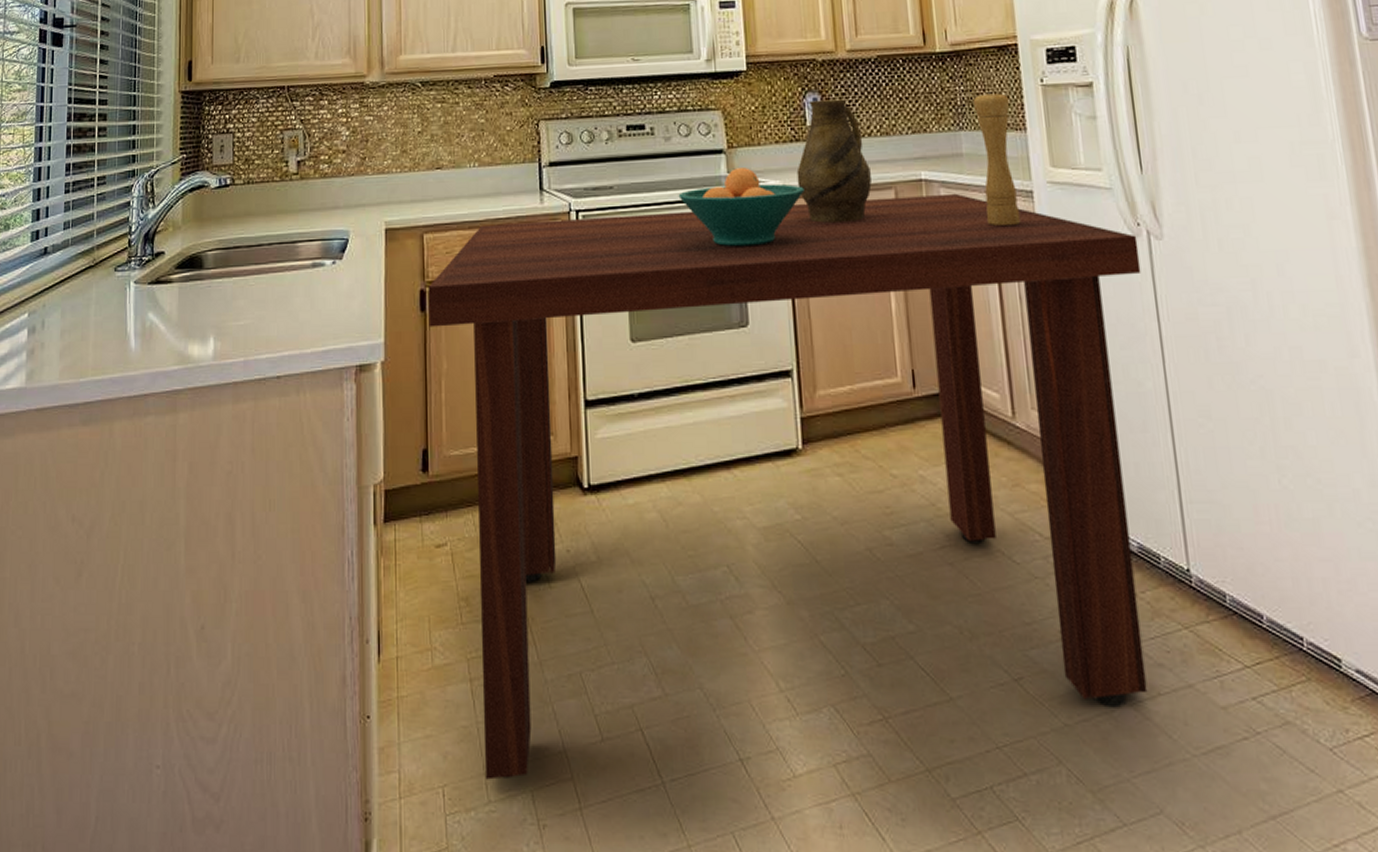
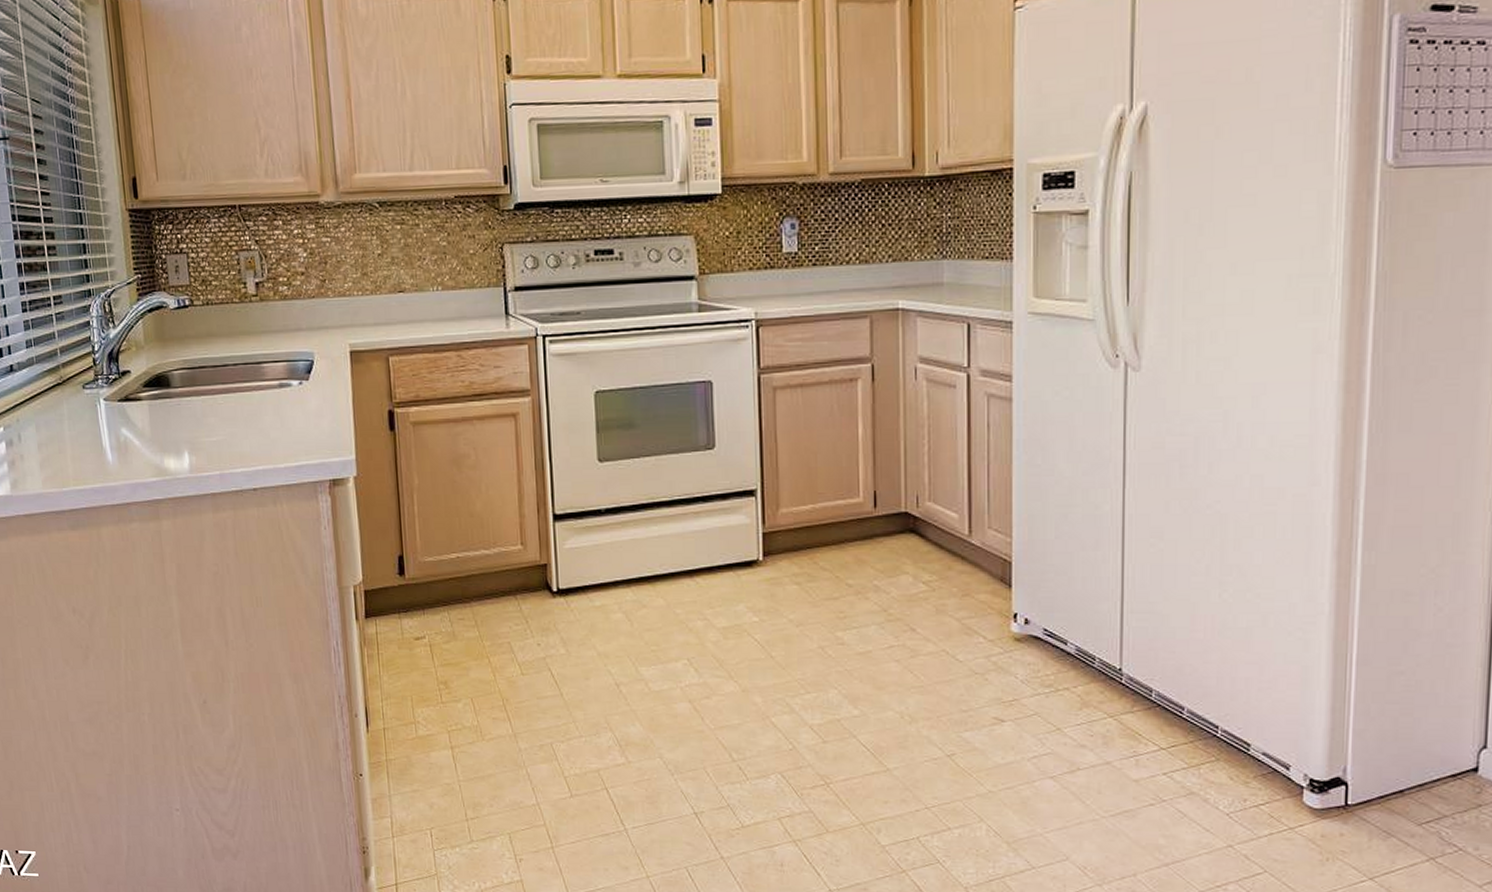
dining table: present [428,193,1148,780] -> none [396,322,1114,825]
fruit bowl: present [678,168,804,247] -> none [647,295,777,373]
pitcher: present [796,99,872,223] -> none [770,225,846,351]
pepper mill: present [973,92,1021,227] -> none [959,219,998,357]

